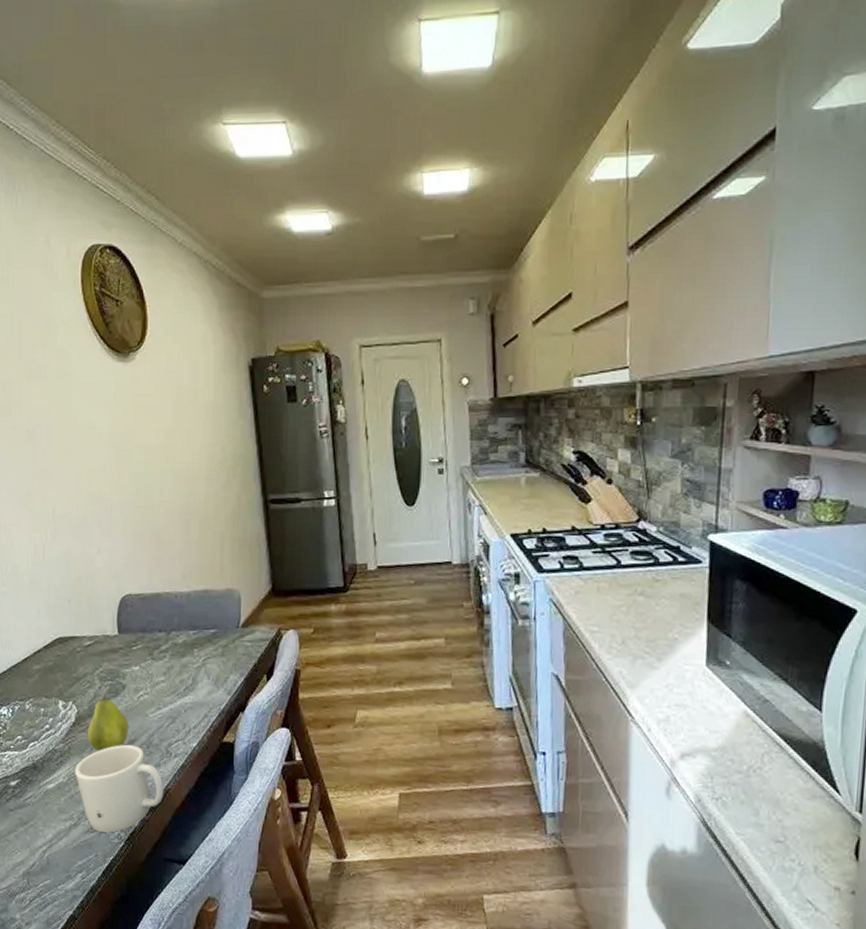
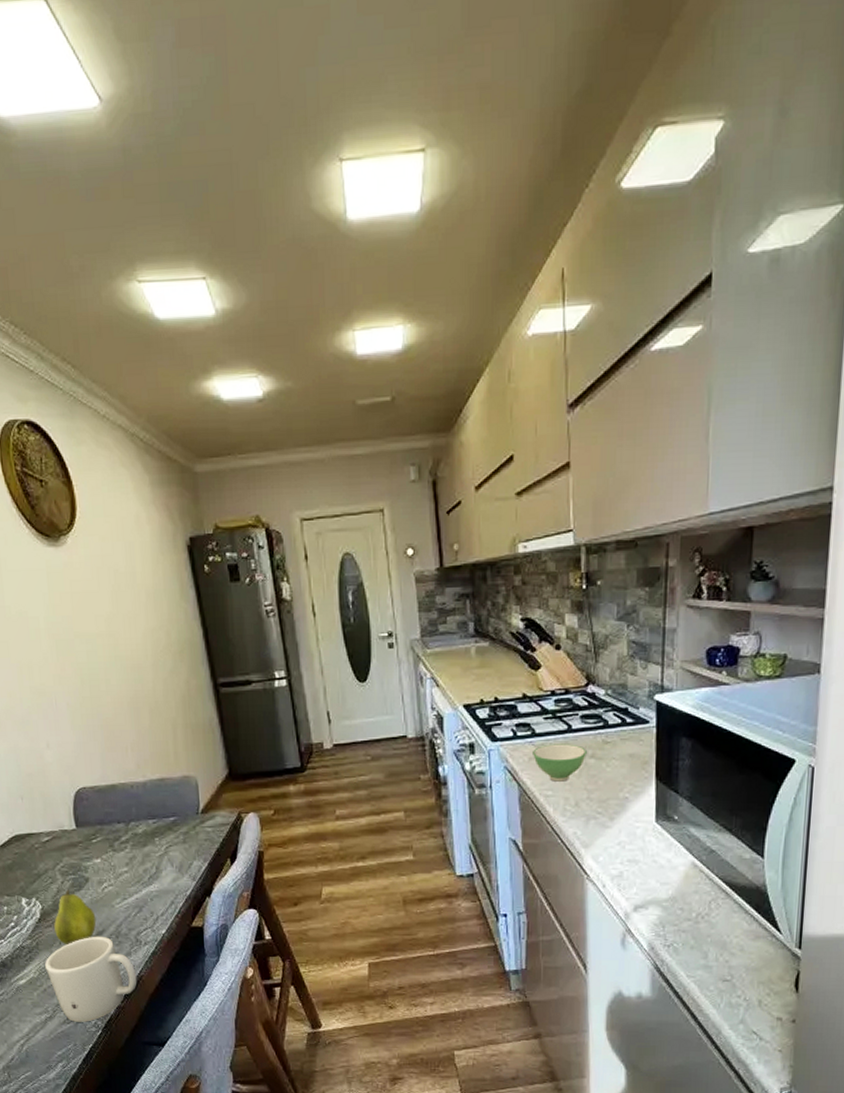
bowl: none [579,578,636,618] -> present [533,744,587,782]

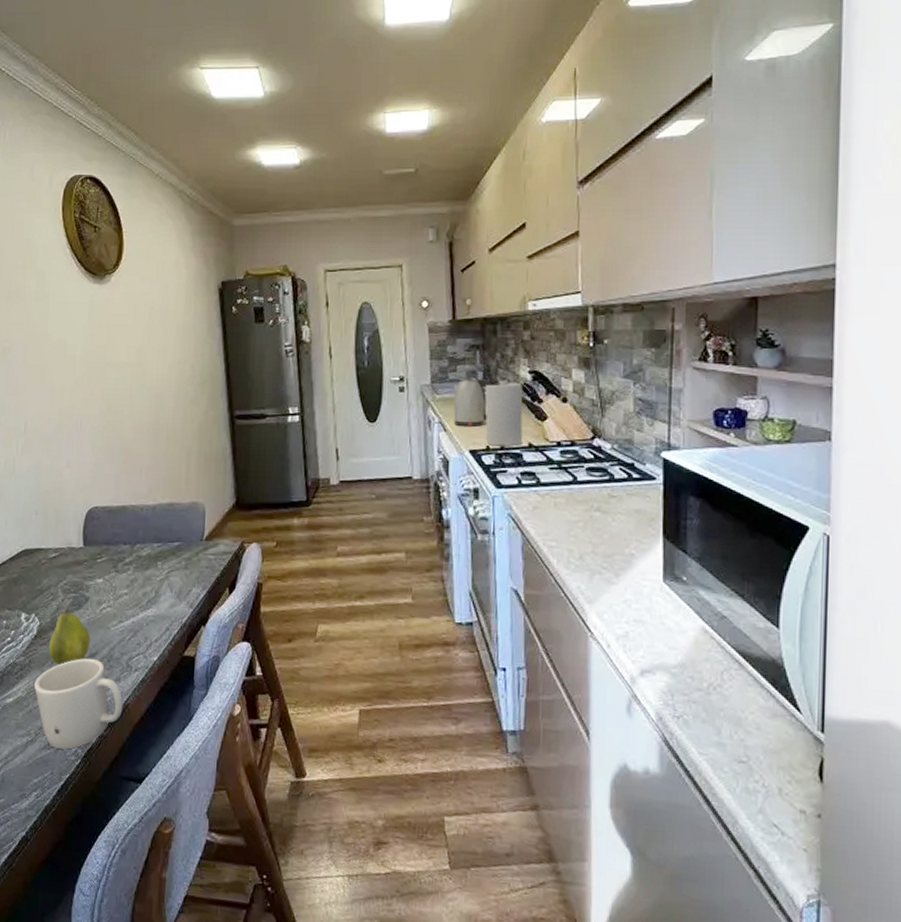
kettle: none [444,629,484,680] -> present [453,377,493,427]
paper towel holder: none [477,629,516,701] -> present [485,380,523,448]
bowl: present [533,744,587,782] -> none [537,494,592,533]

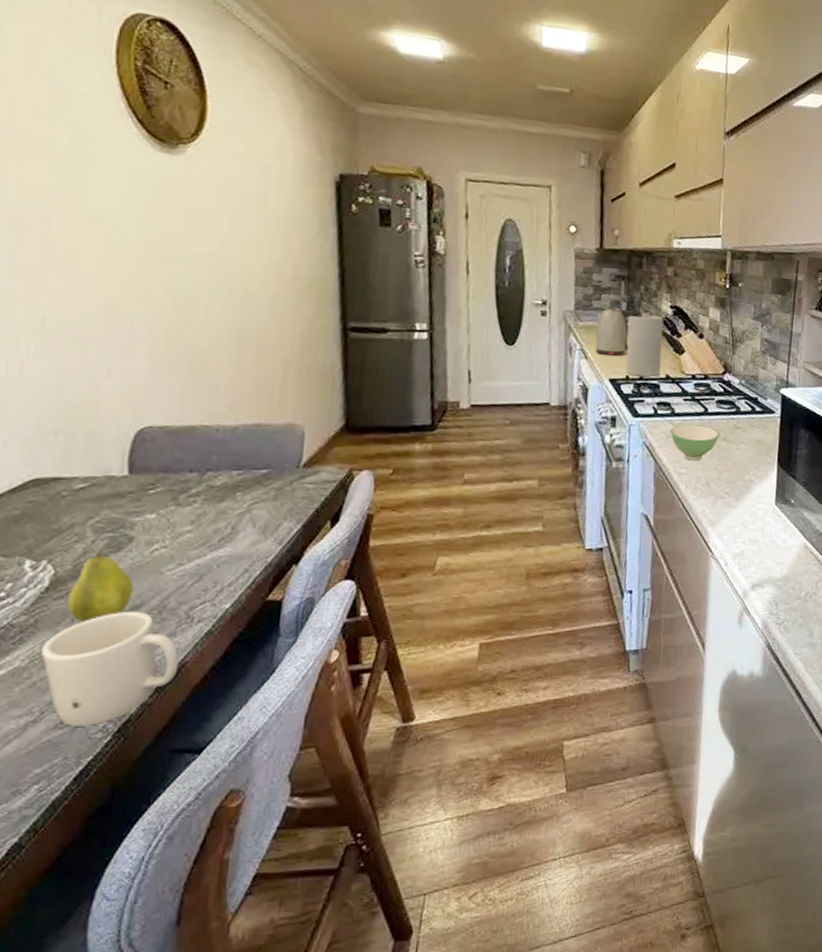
bowl: none [537,494,592,533] -> present [670,424,720,461]

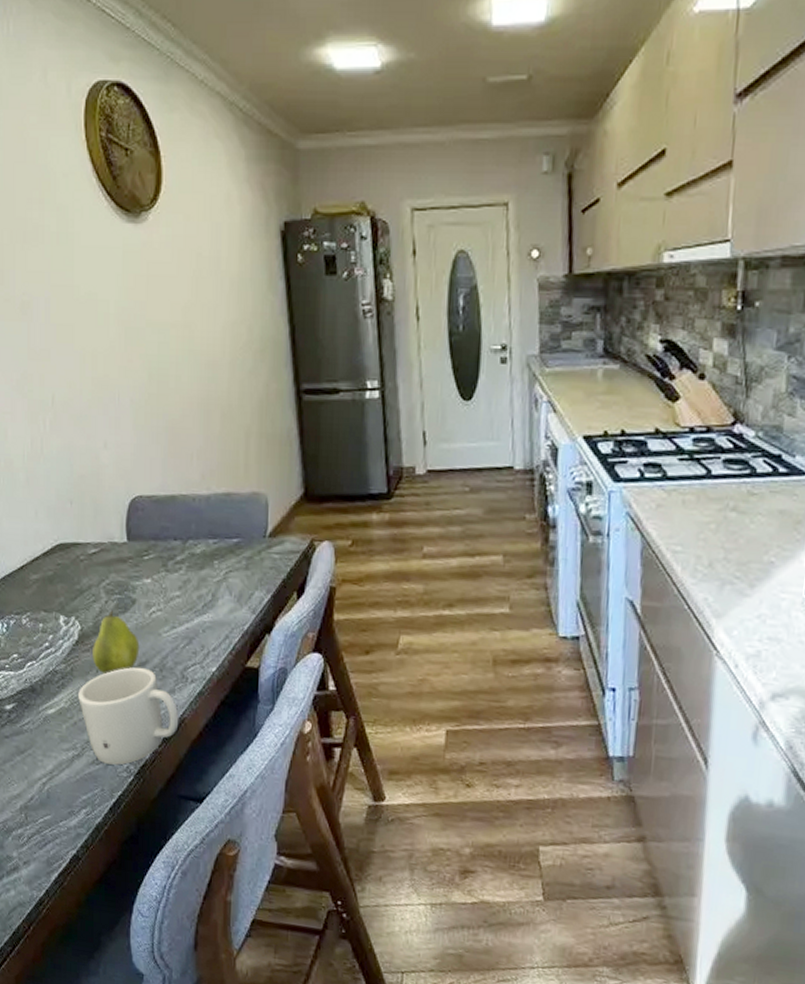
kettle: present [595,306,636,356] -> none [565,346,615,408]
paper towel holder: present [626,312,664,378] -> none [603,350,651,434]
bowl: present [670,424,720,461] -> none [661,490,727,537]

